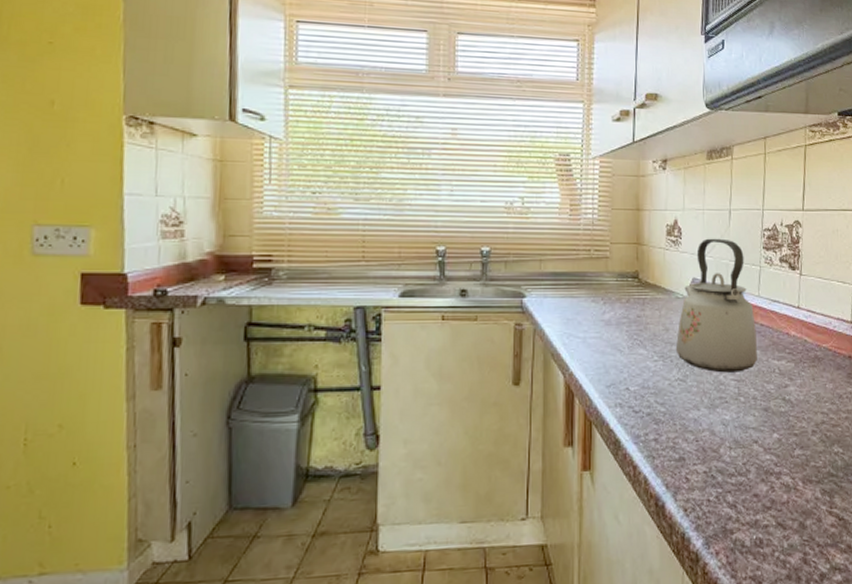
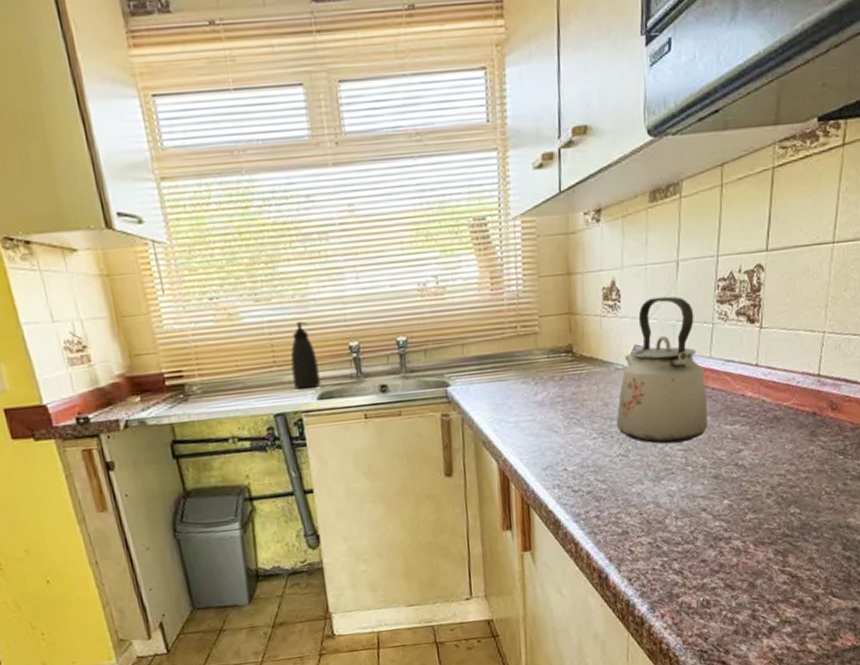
soap dispenser: none [378,223,404,285] -> present [290,322,320,389]

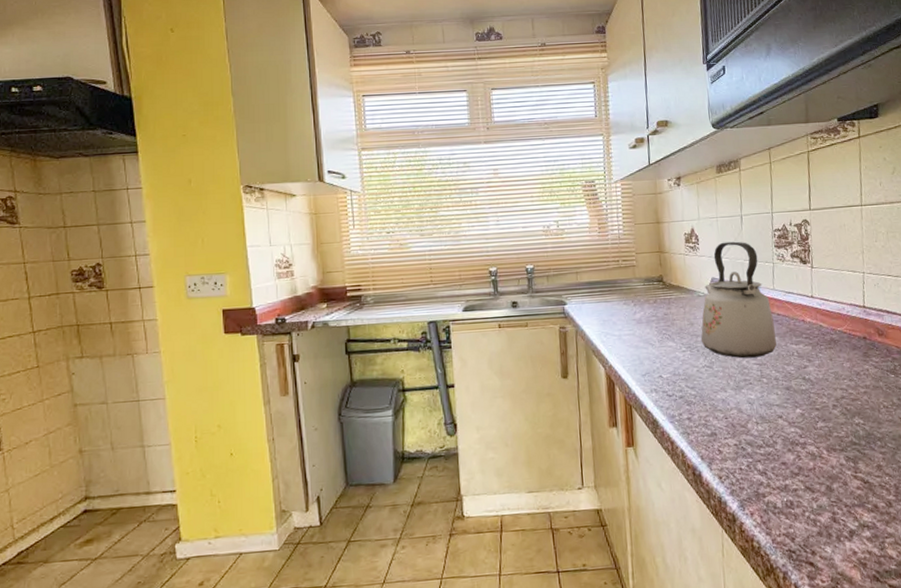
soap dispenser: present [290,322,320,389] -> none [444,251,465,303]

